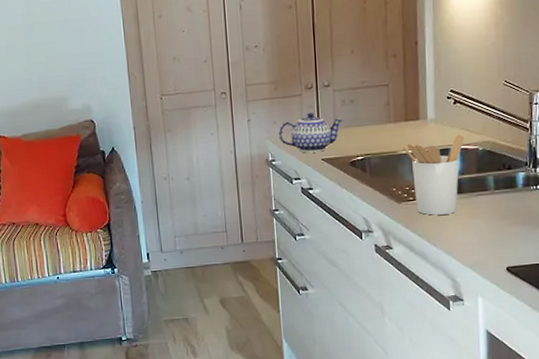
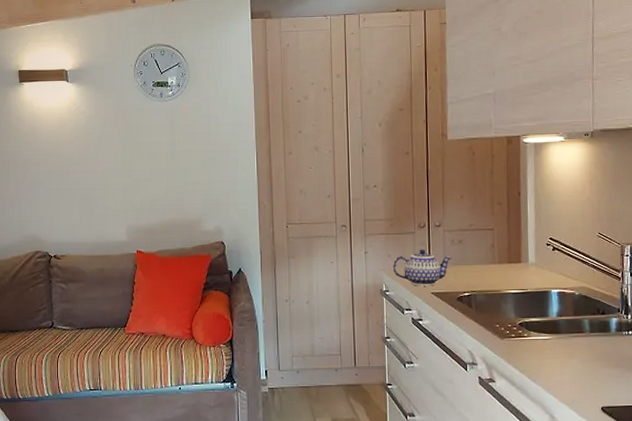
utensil holder: present [402,134,465,215] -> none [506,278,563,353]

